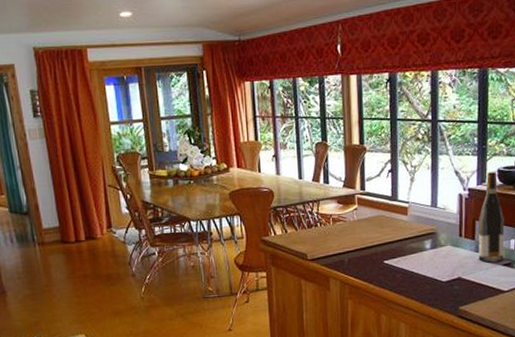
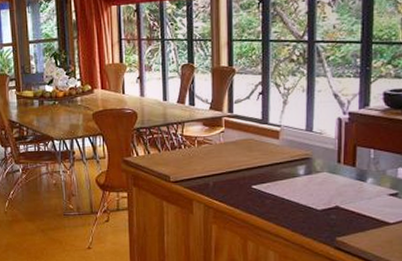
wine bottle: present [478,172,505,263] -> none [359,95,391,192]

